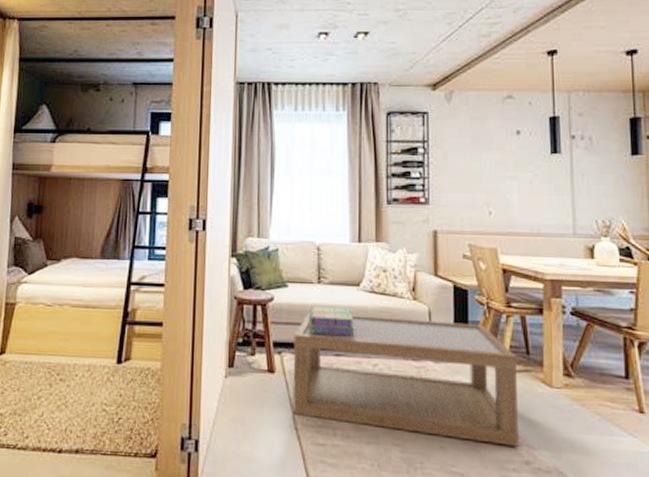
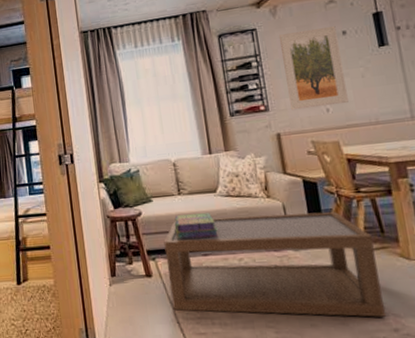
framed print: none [450,122,512,209] -> present [278,25,348,111]

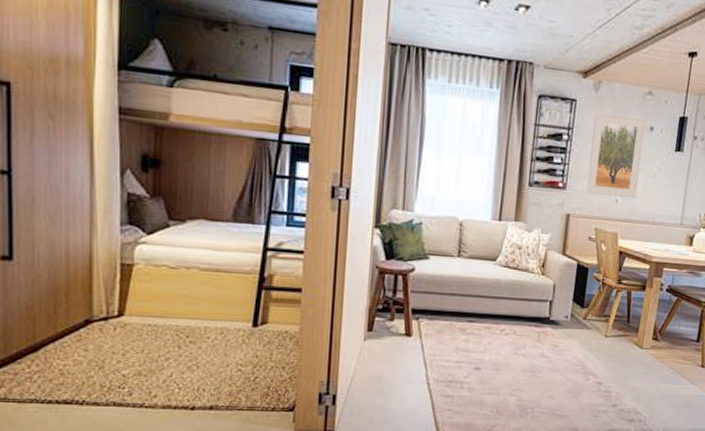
coffee table: present [164,212,387,317] -> none [426,283,619,394]
stack of books: present [174,213,218,239] -> none [446,278,488,305]

